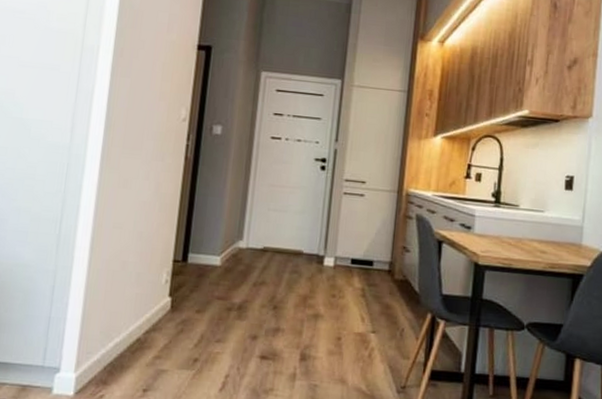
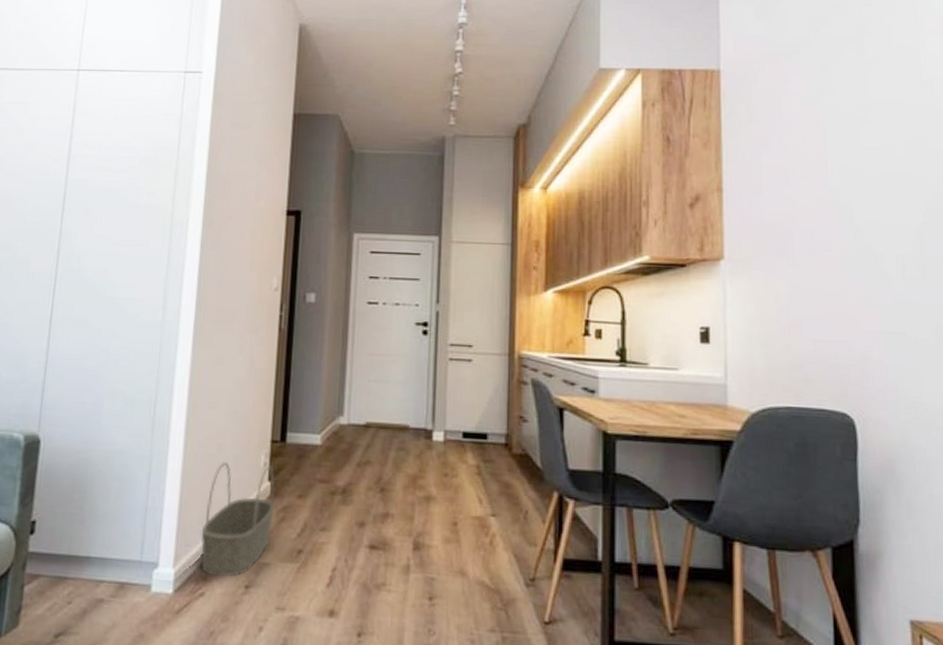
basket: none [102,277,175,381] -> present [201,461,275,577]

